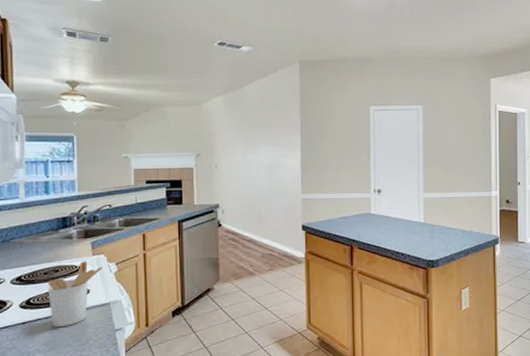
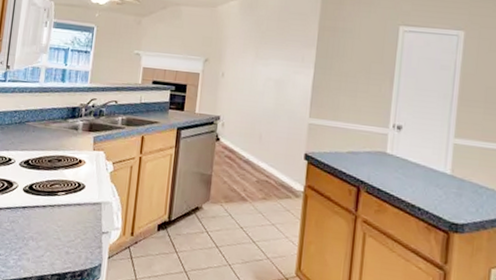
utensil holder: present [47,261,103,328] -> none [47,154,101,219]

